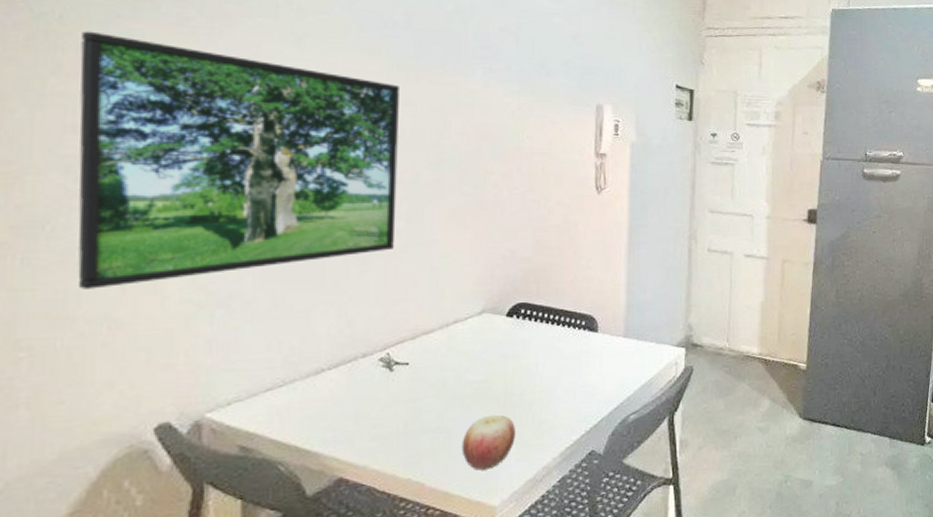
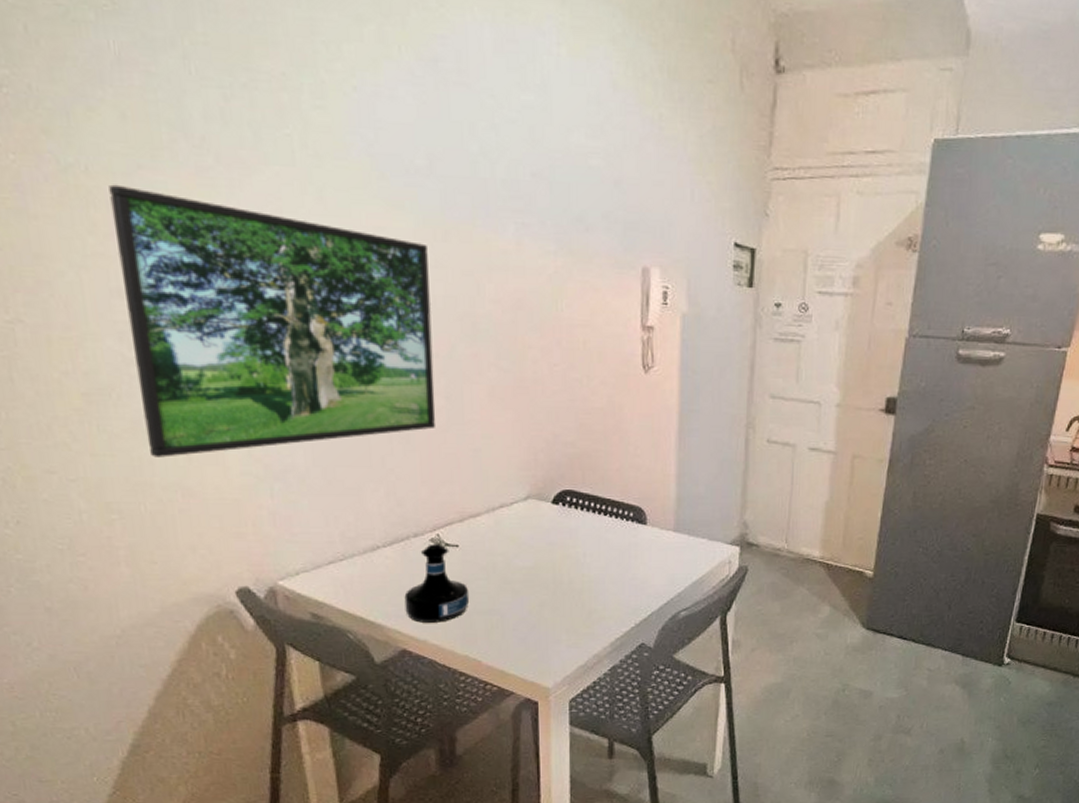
tequila bottle: none [346,363,415,447] -> present [404,544,469,623]
apple: present [461,414,515,470] -> none [514,601,565,653]

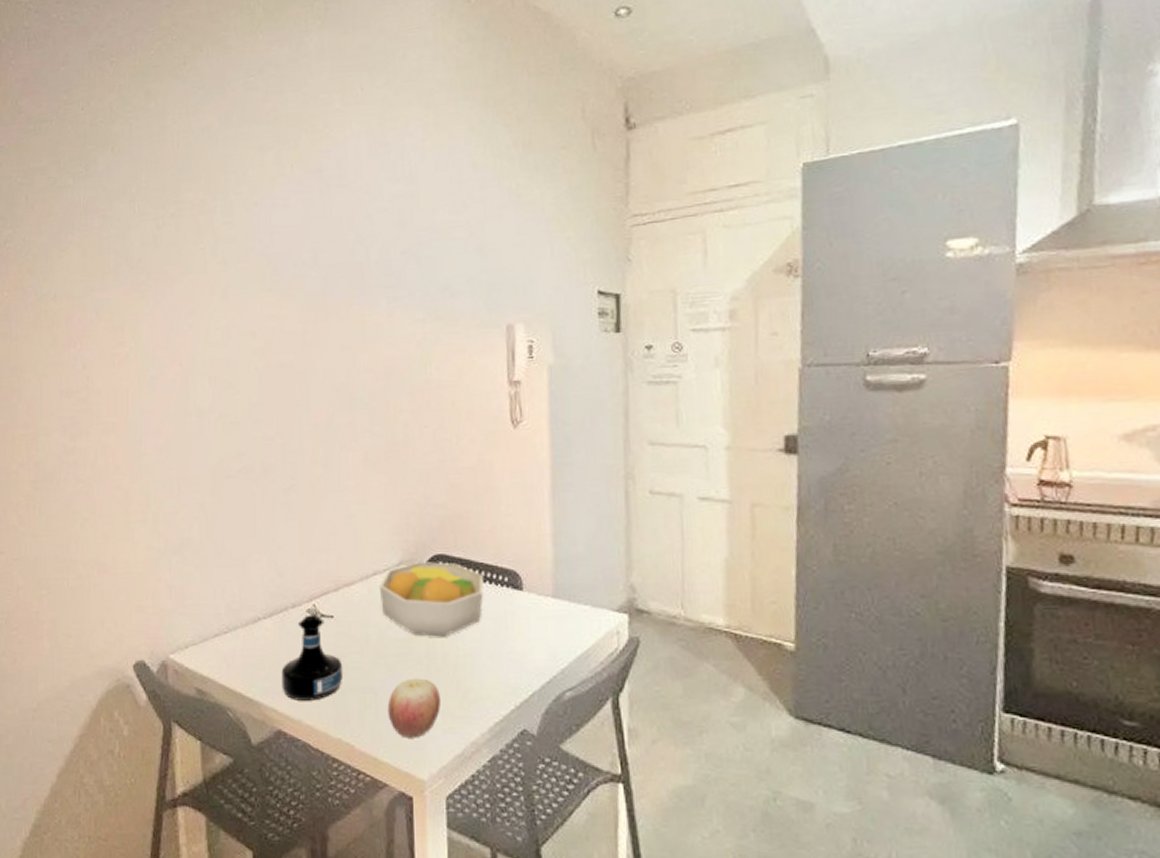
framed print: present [109,184,436,458] -> none [69,305,315,536]
fruit bowl: none [506,497,611,565] -> present [379,562,484,637]
apple: none [514,601,565,653] -> present [387,678,440,738]

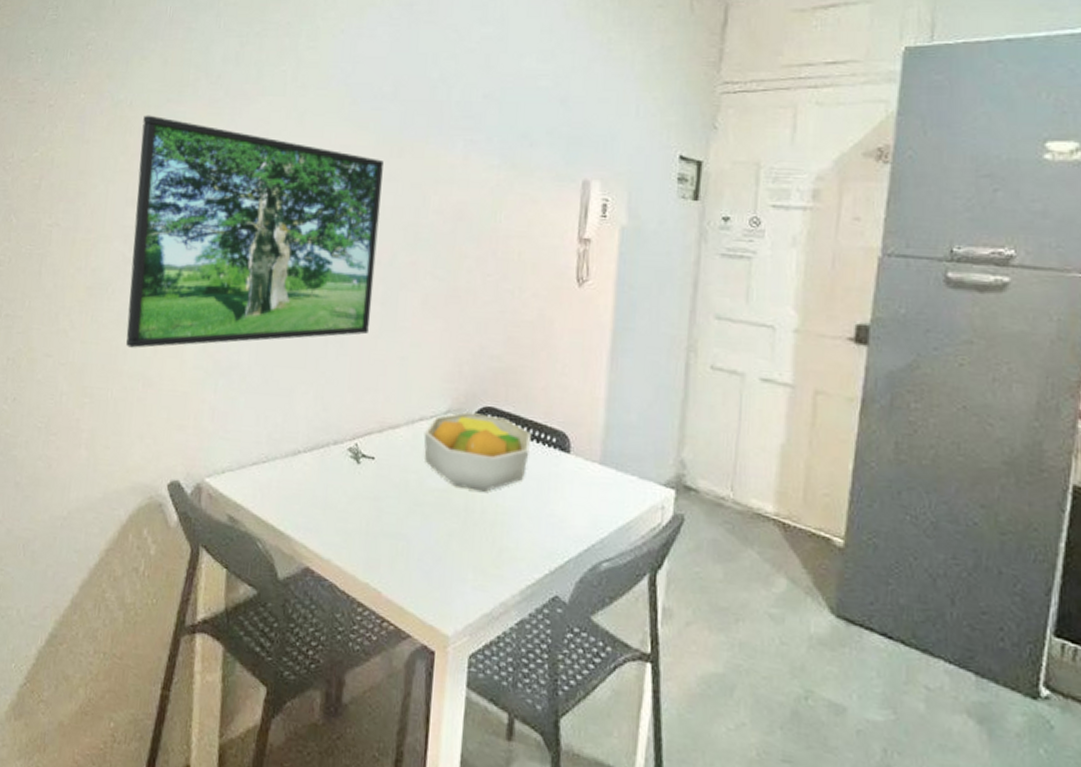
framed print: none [69,305,315,536] -> present [126,115,384,348]
tequila bottle: present [281,614,342,701] -> none [314,453,378,542]
apple: present [387,678,440,738] -> none [418,530,474,592]

